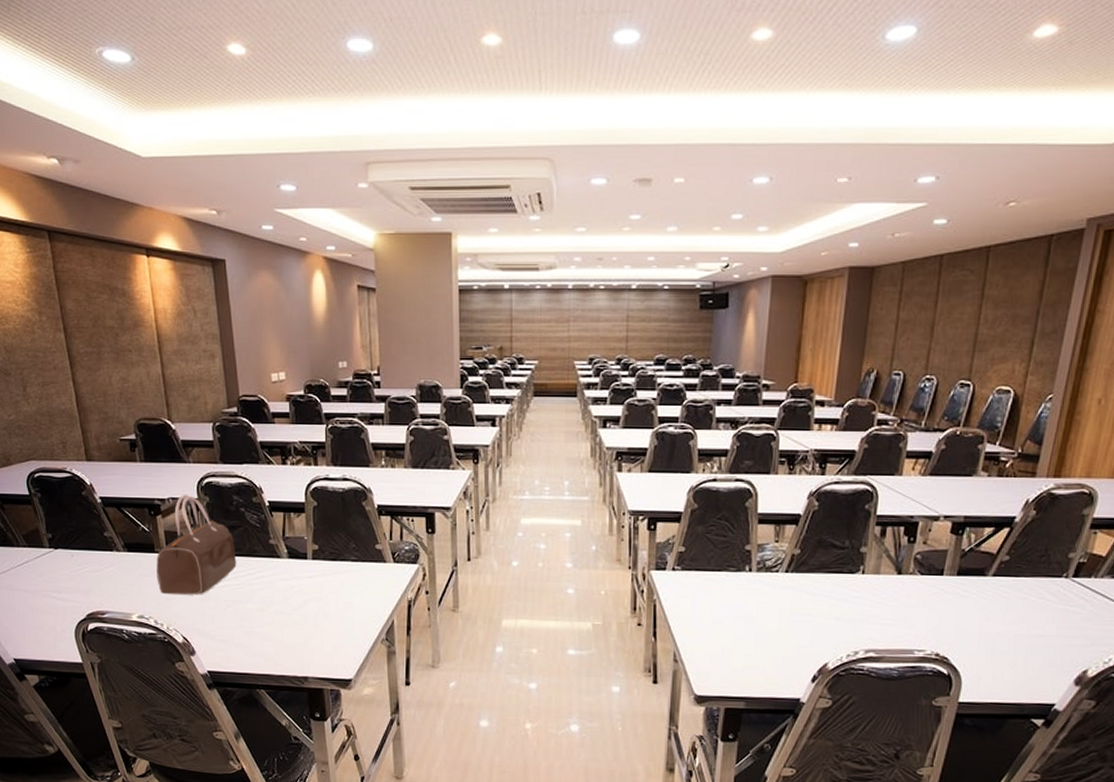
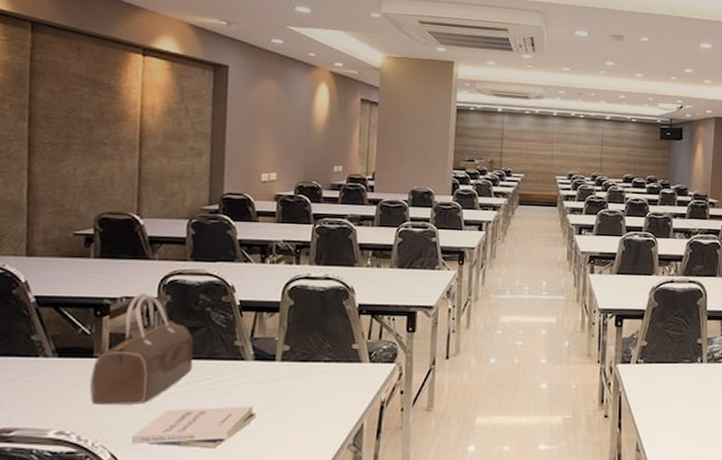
books: none [197,600,297,637] -> present [131,406,257,448]

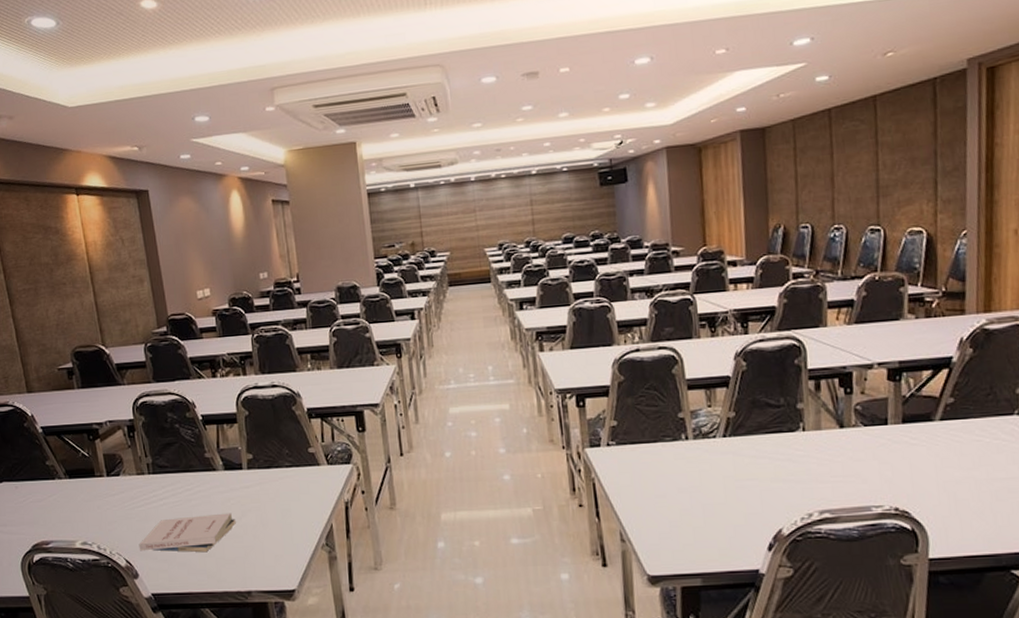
handbag: present [89,293,193,406] -> none [96,416,175,519]

